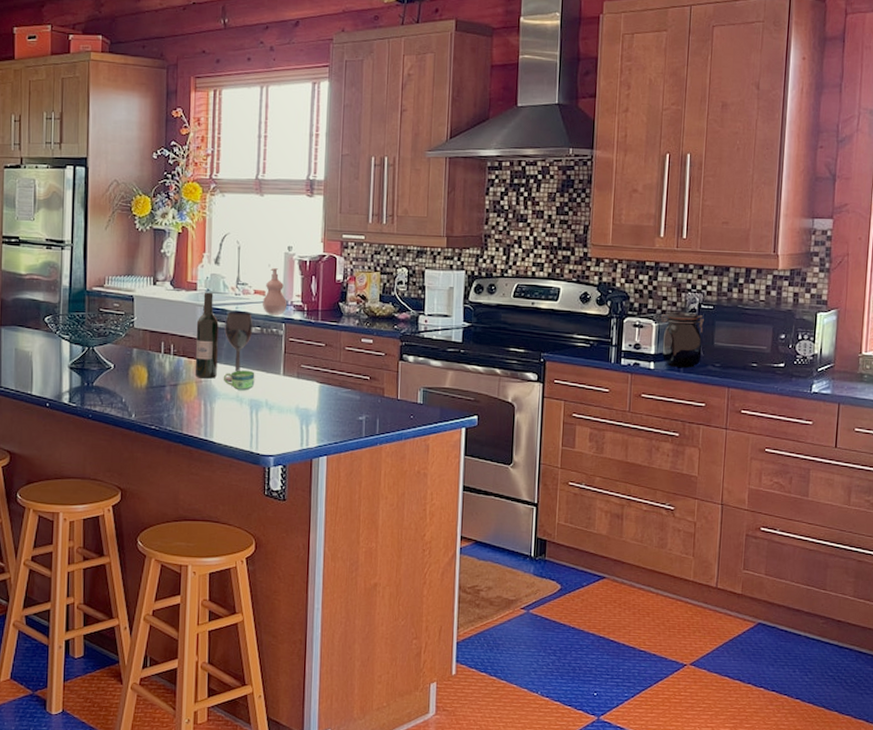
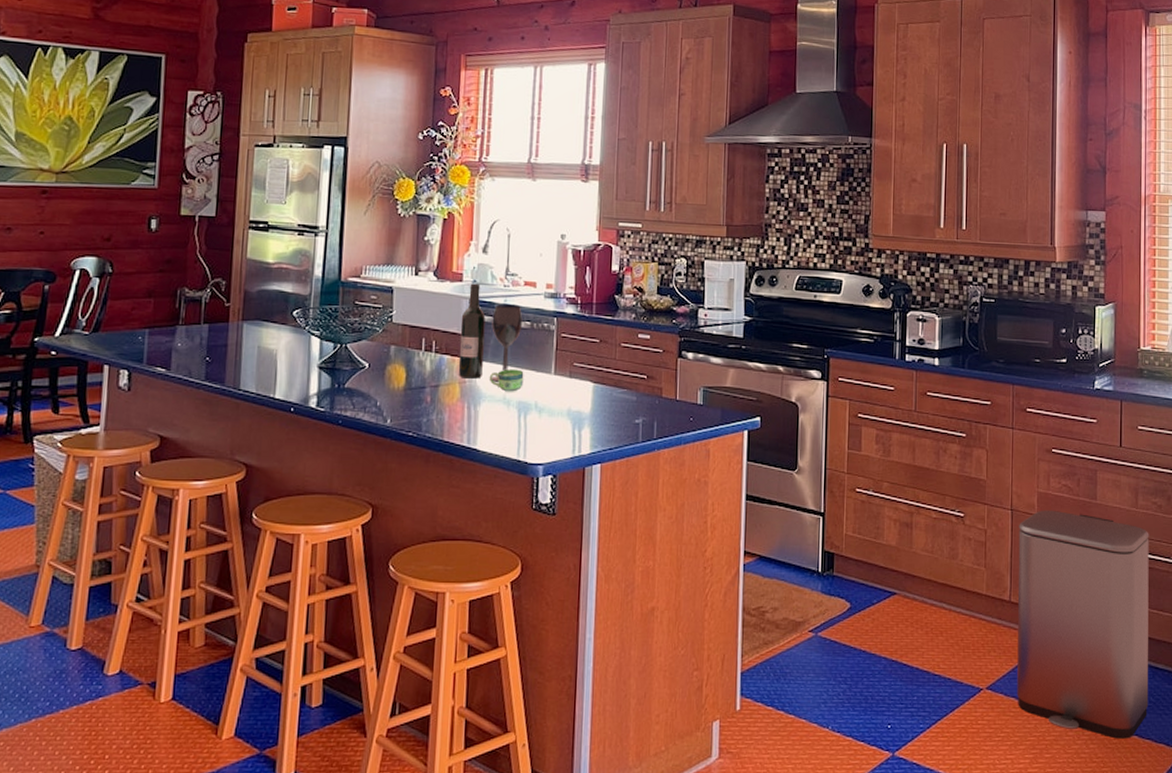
soap bottle: present [263,268,288,316] -> none [533,258,560,309]
jar: present [661,312,704,368] -> none [944,305,986,364]
pedal bin: none [719,505,860,714] -> present [1017,510,1149,739]

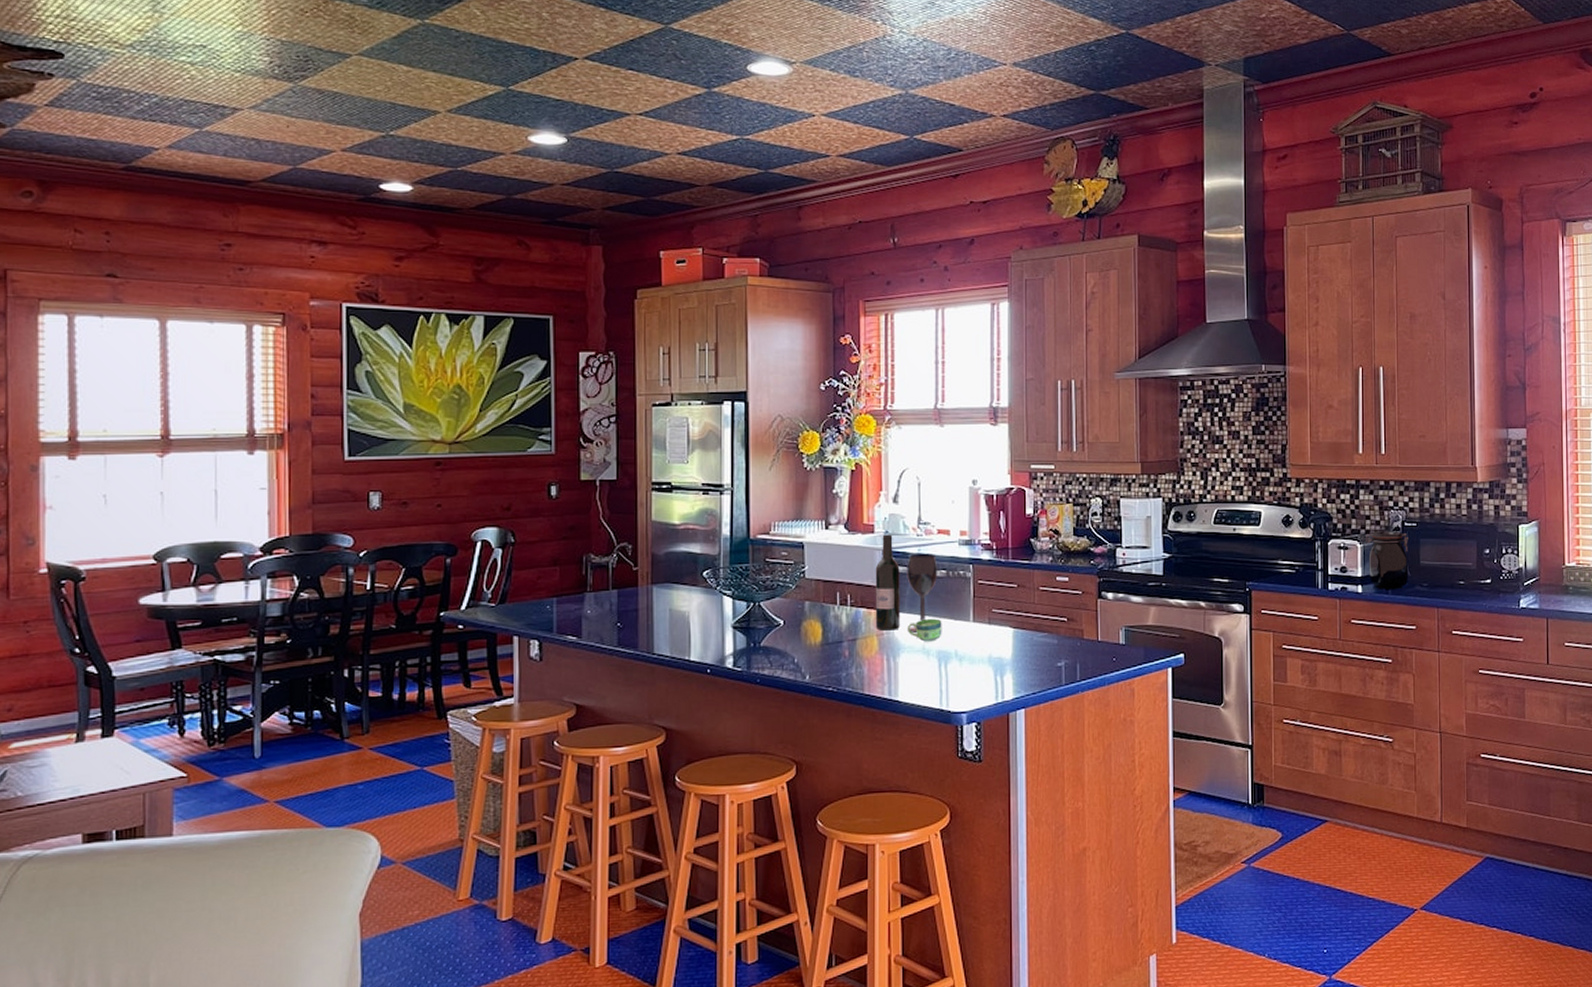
jar: none [944,305,986,364] -> present [1366,531,1408,589]
pedal bin: present [1017,510,1149,739] -> none [1448,730,1582,951]

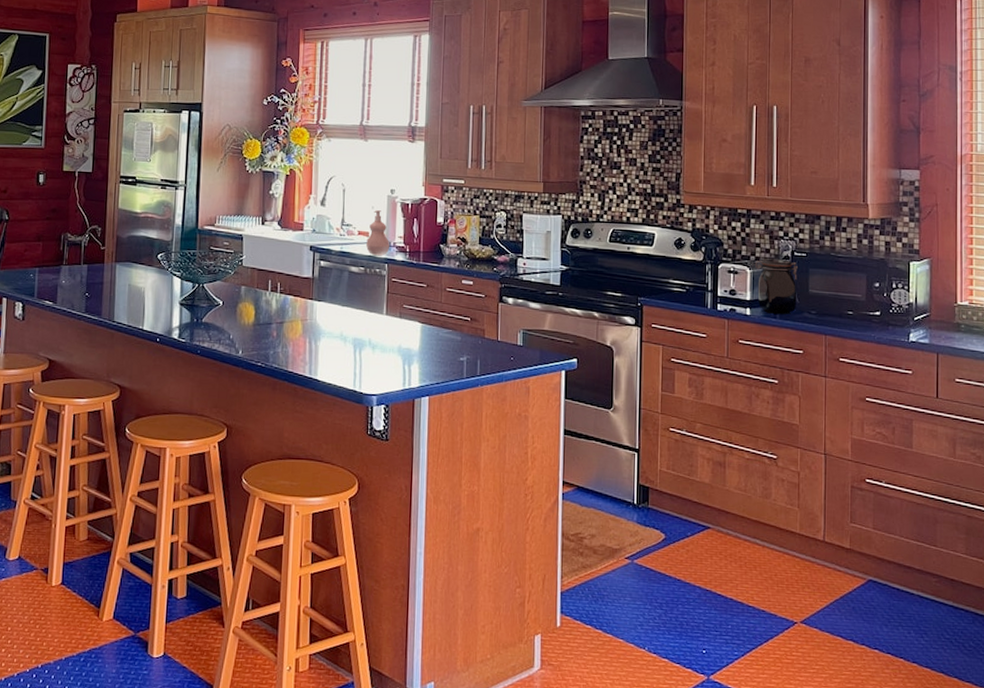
wine bottle: present [875,534,900,631] -> none [300,232,324,317]
wine glass: present [907,554,938,633] -> none [329,251,357,320]
cup: present [907,618,942,643] -> none [327,309,359,331]
soap bottle: none [948,505,975,556] -> present [366,210,390,256]

